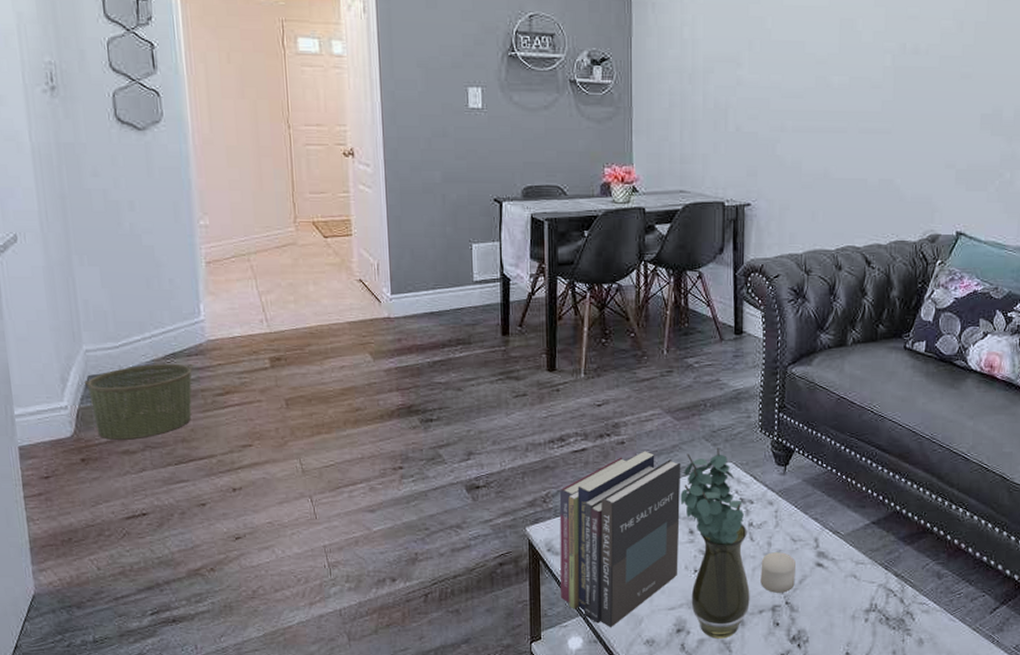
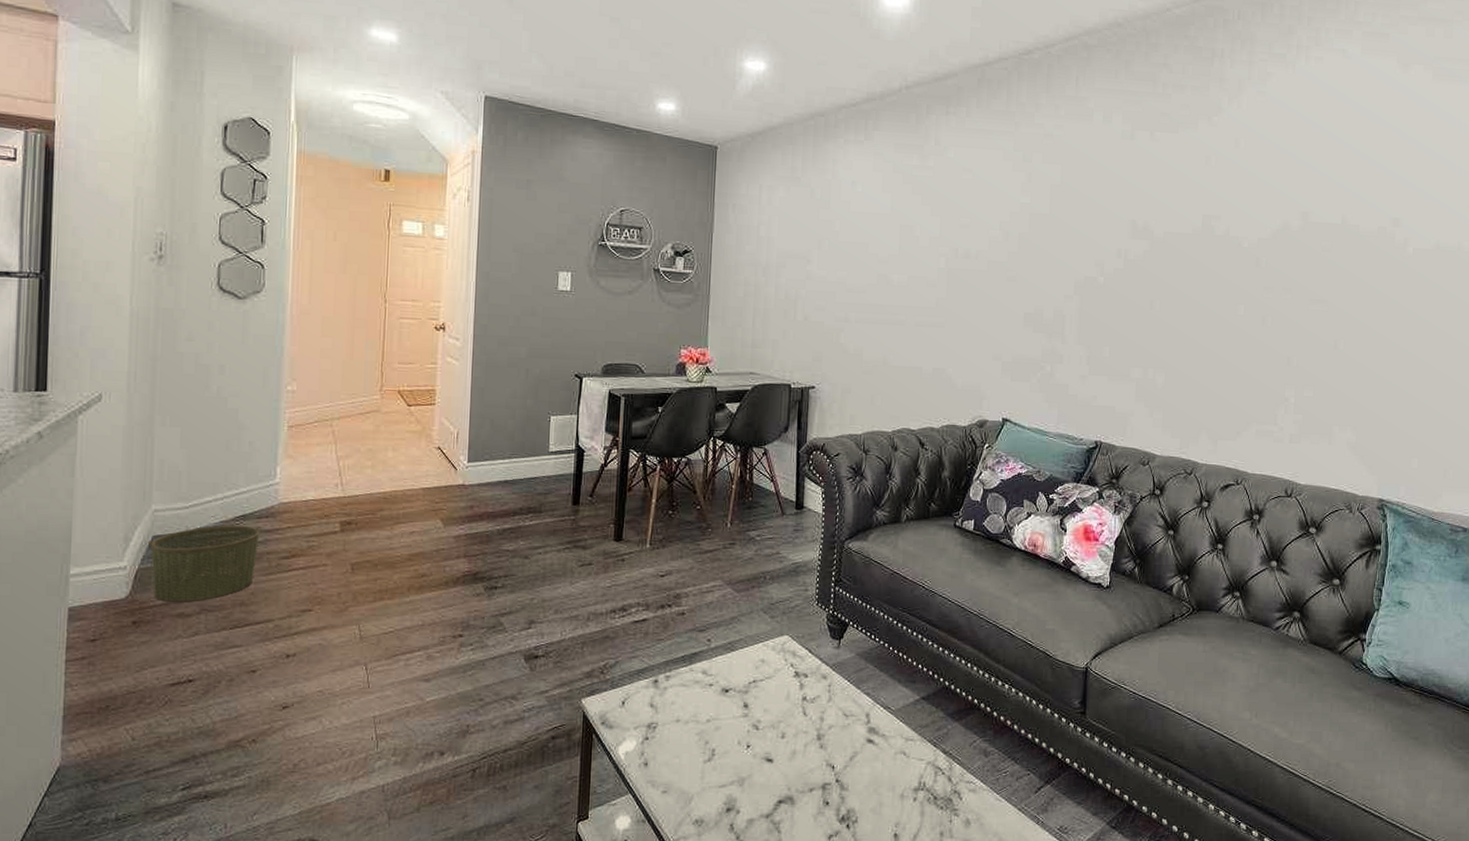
books: present [559,451,681,628] -> none [612,622,739,807]
vase: present [680,447,750,639] -> none [736,620,801,818]
candle: present [760,552,796,593] -> none [812,728,847,770]

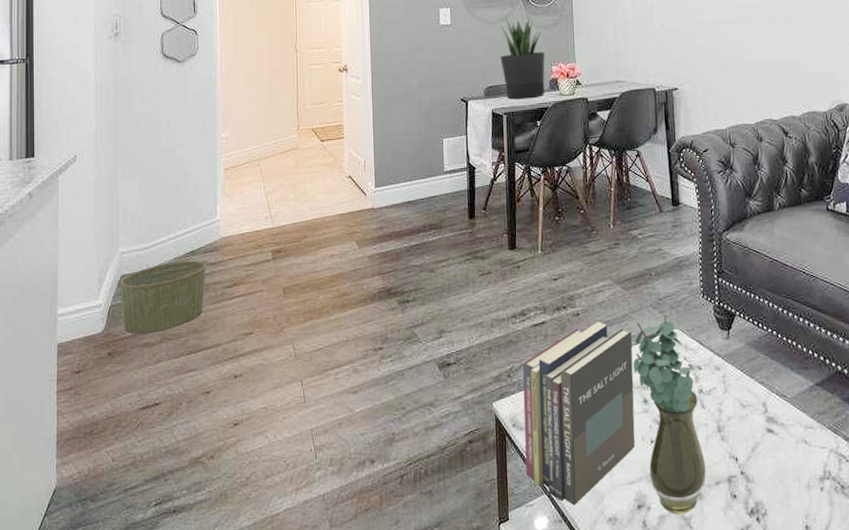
books: none [612,622,739,807] -> present [522,321,636,506]
planter: none [623,289,674,382] -> present [500,17,545,100]
vase: none [736,620,801,818] -> present [633,315,706,514]

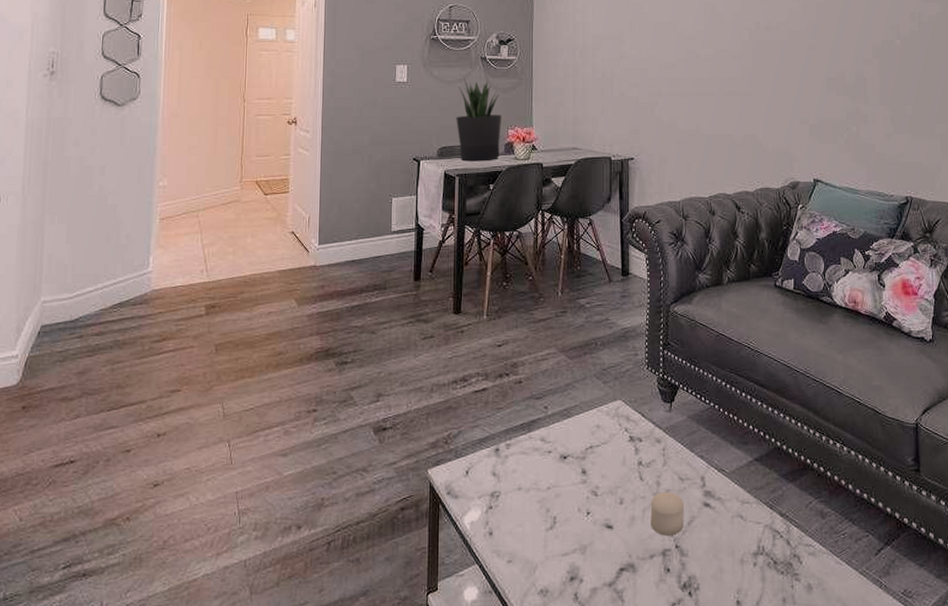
basket: present [117,259,208,334] -> none [36,312,137,387]
books: present [522,321,636,506] -> none [459,390,574,577]
vase: present [633,315,706,514] -> none [573,385,641,587]
candle: none [713,419,748,462] -> present [650,492,684,536]

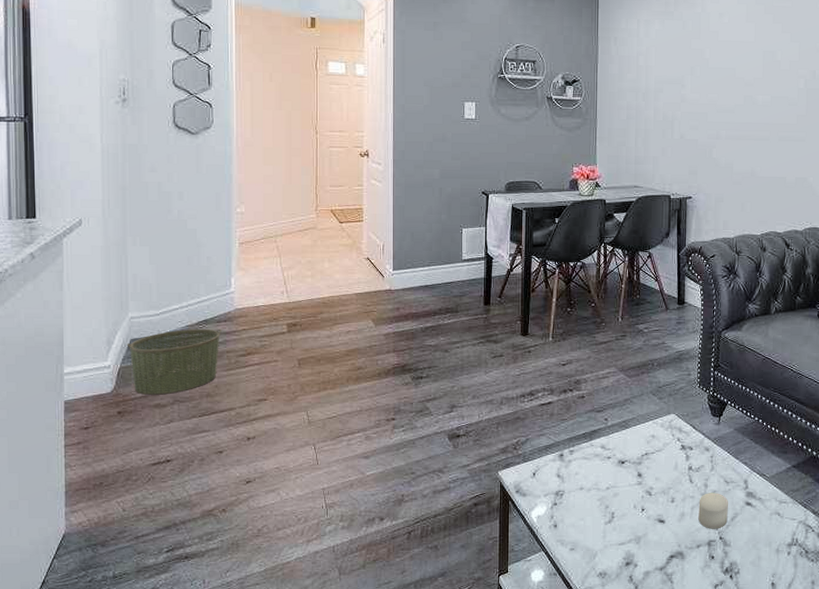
basket: none [36,312,137,387] -> present [126,328,222,395]
planter: present [456,77,501,162] -> none [523,116,566,197]

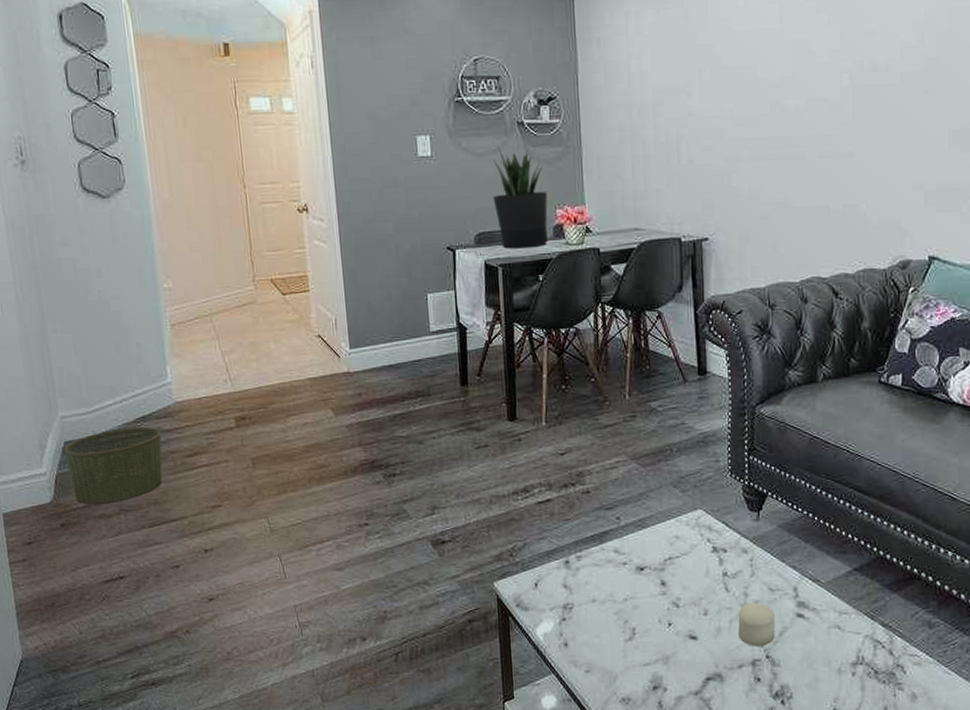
planter: none [523,116,566,197] -> present [493,147,548,249]

